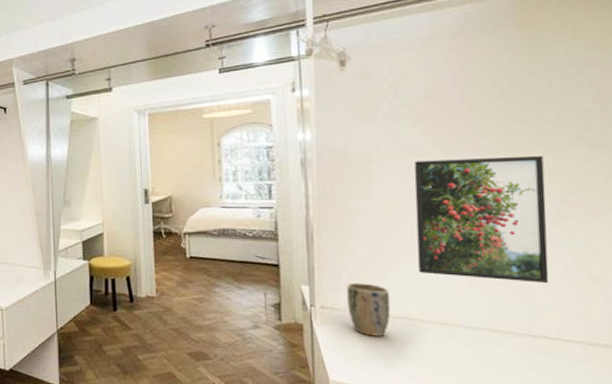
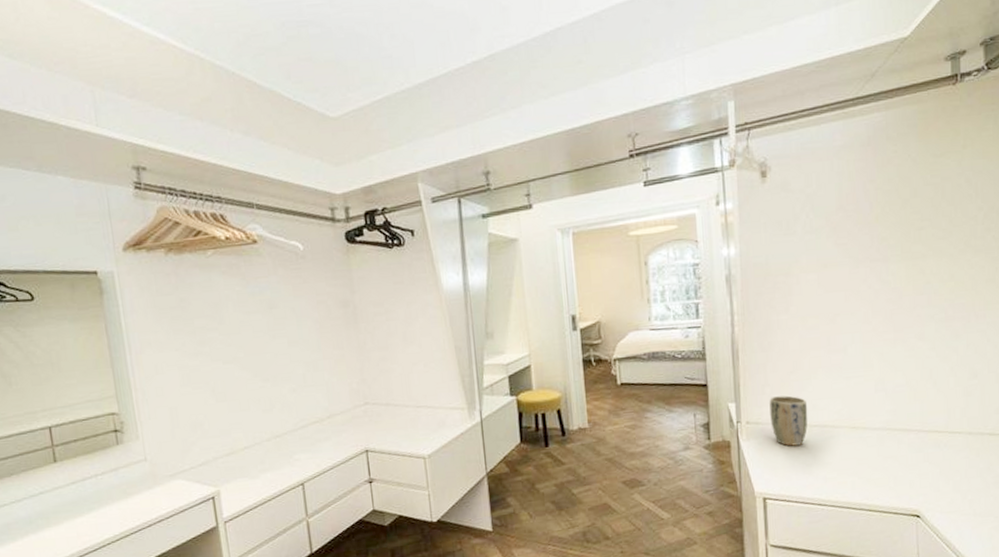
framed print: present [414,155,549,284] -> none [828,262,939,383]

